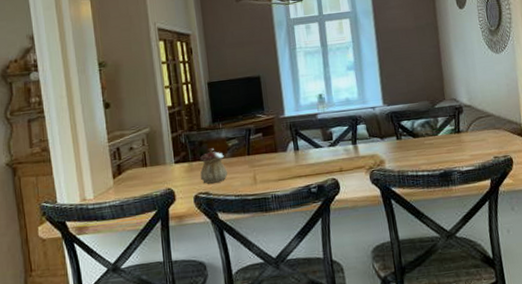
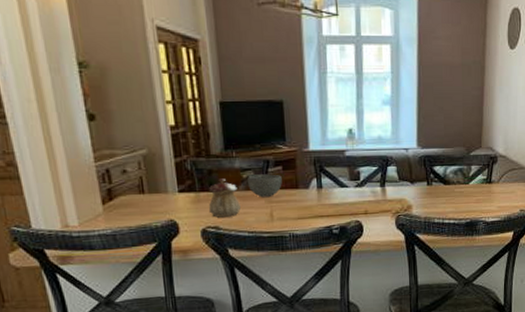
bowl: none [233,140,263,163] -> present [248,174,282,198]

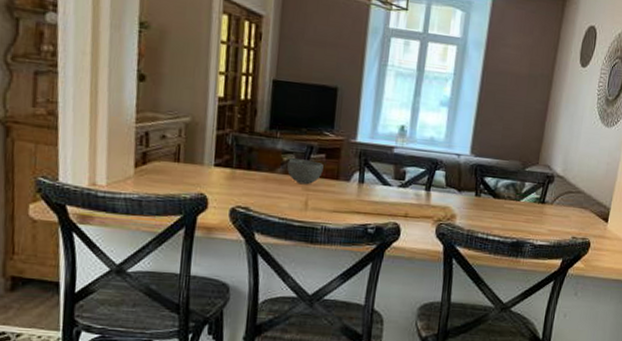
teapot: present [208,178,241,218] -> none [241,158,276,200]

